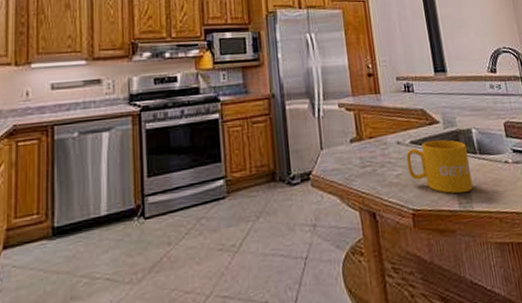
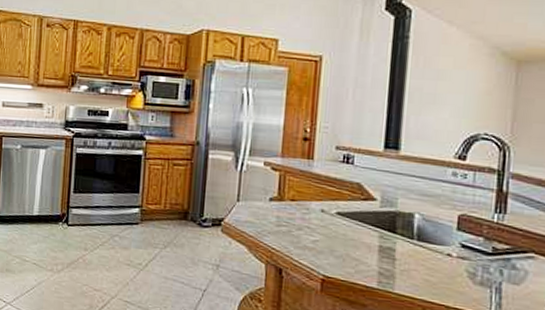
mug: present [406,139,473,194] -> none [327,215,403,274]

